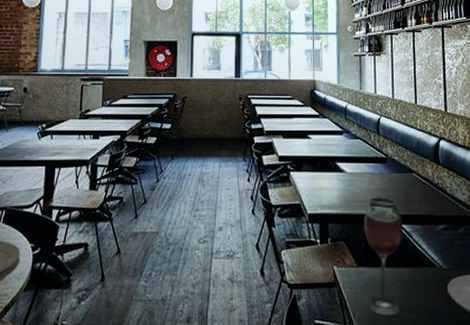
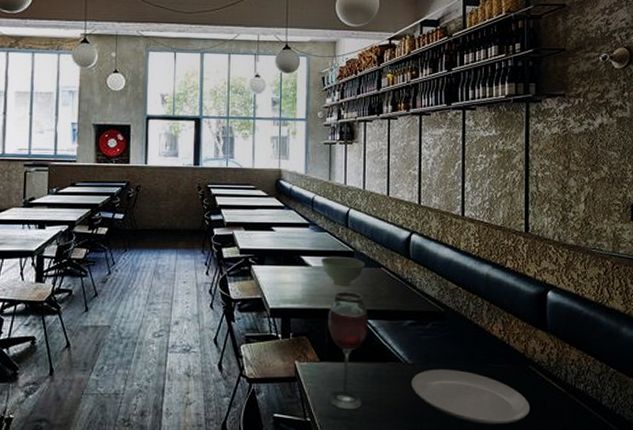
bowl: none [355,162,397,191] -> present [321,256,365,286]

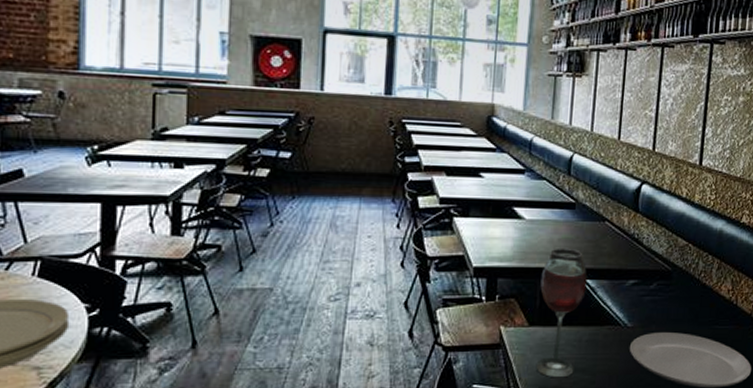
bowl: present [321,256,365,286] -> none [537,207,588,242]

